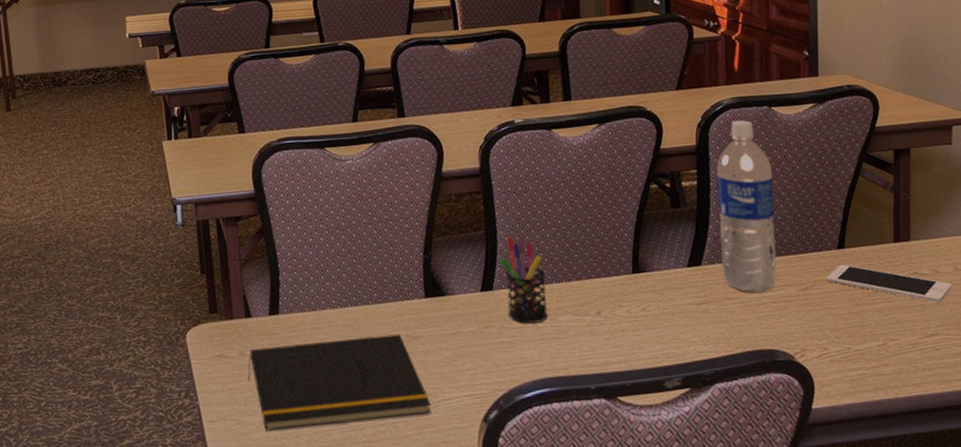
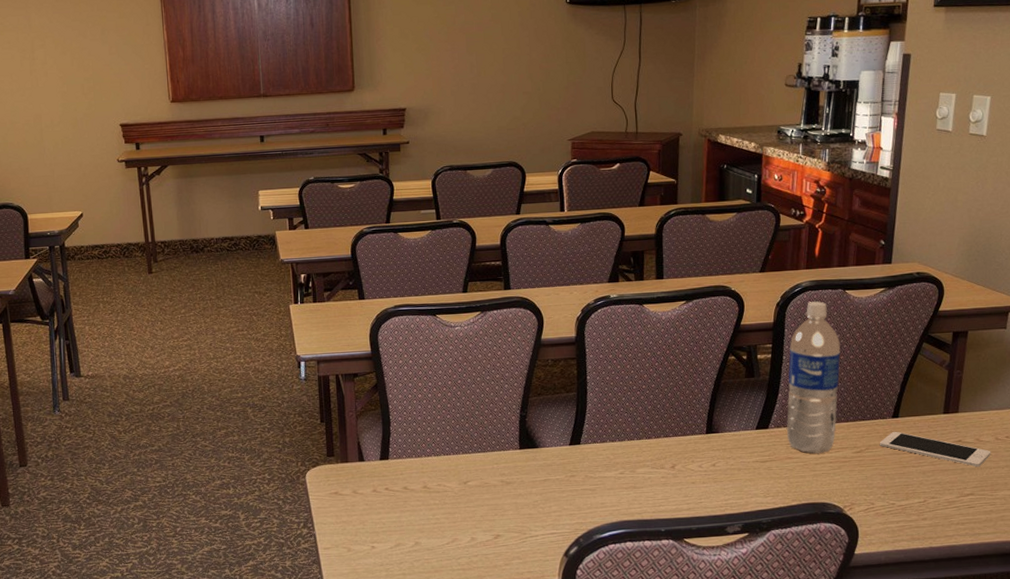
notepad: present [248,334,432,431] -> none [359,479,520,558]
pen holder: present [499,236,548,324] -> none [588,398,628,474]

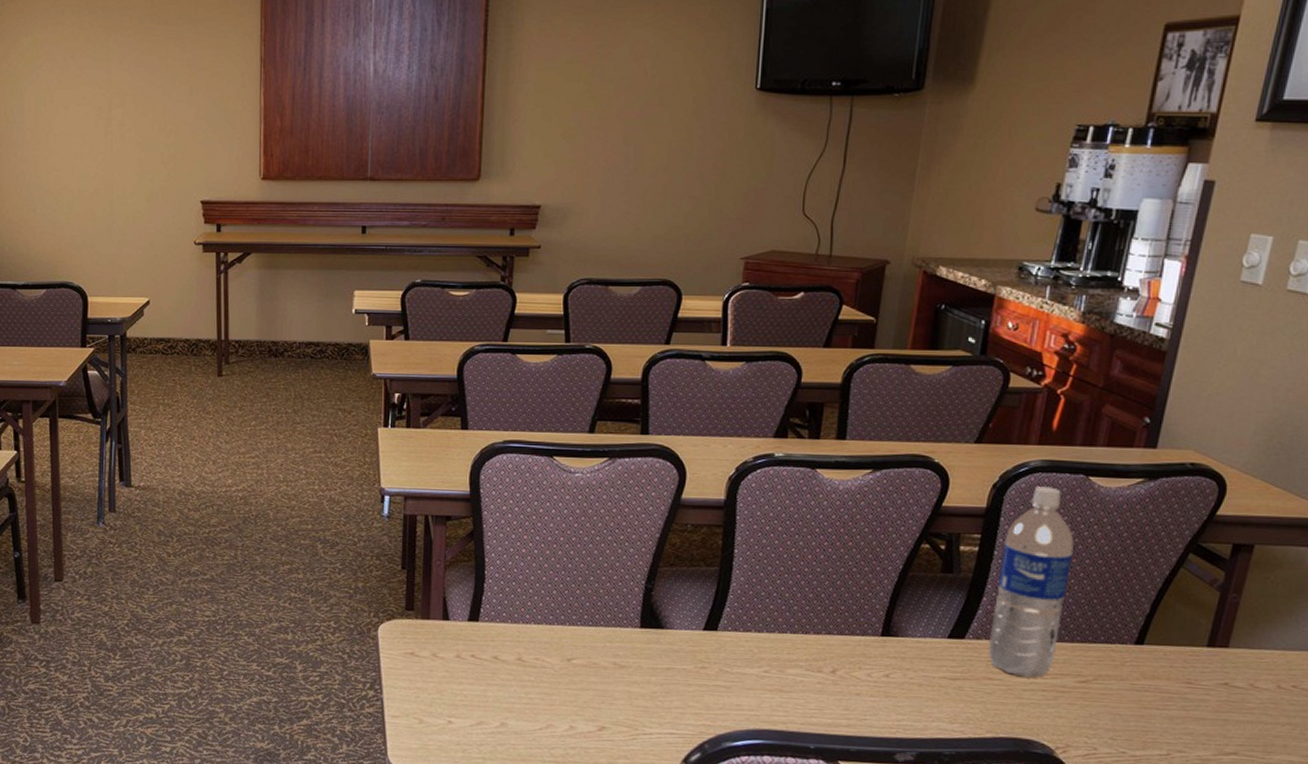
cell phone: present [879,431,991,467] -> none [1113,661,1269,721]

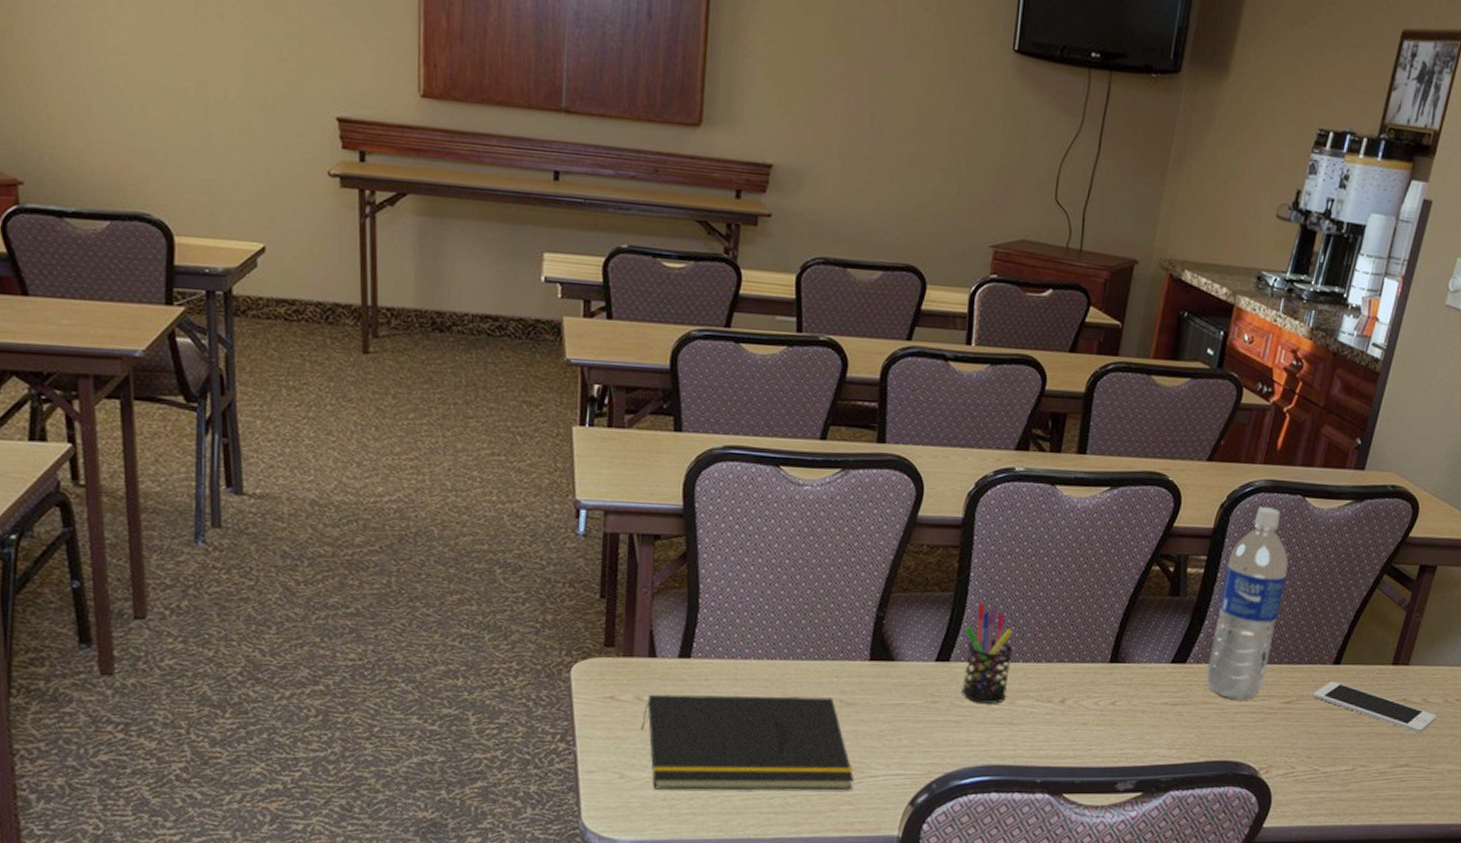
notepad: none [437,651,630,745] -> present [641,694,855,790]
pen holder: none [730,577,780,672] -> present [962,603,1013,704]
cell phone: none [1113,661,1269,721] -> present [1313,680,1437,734]

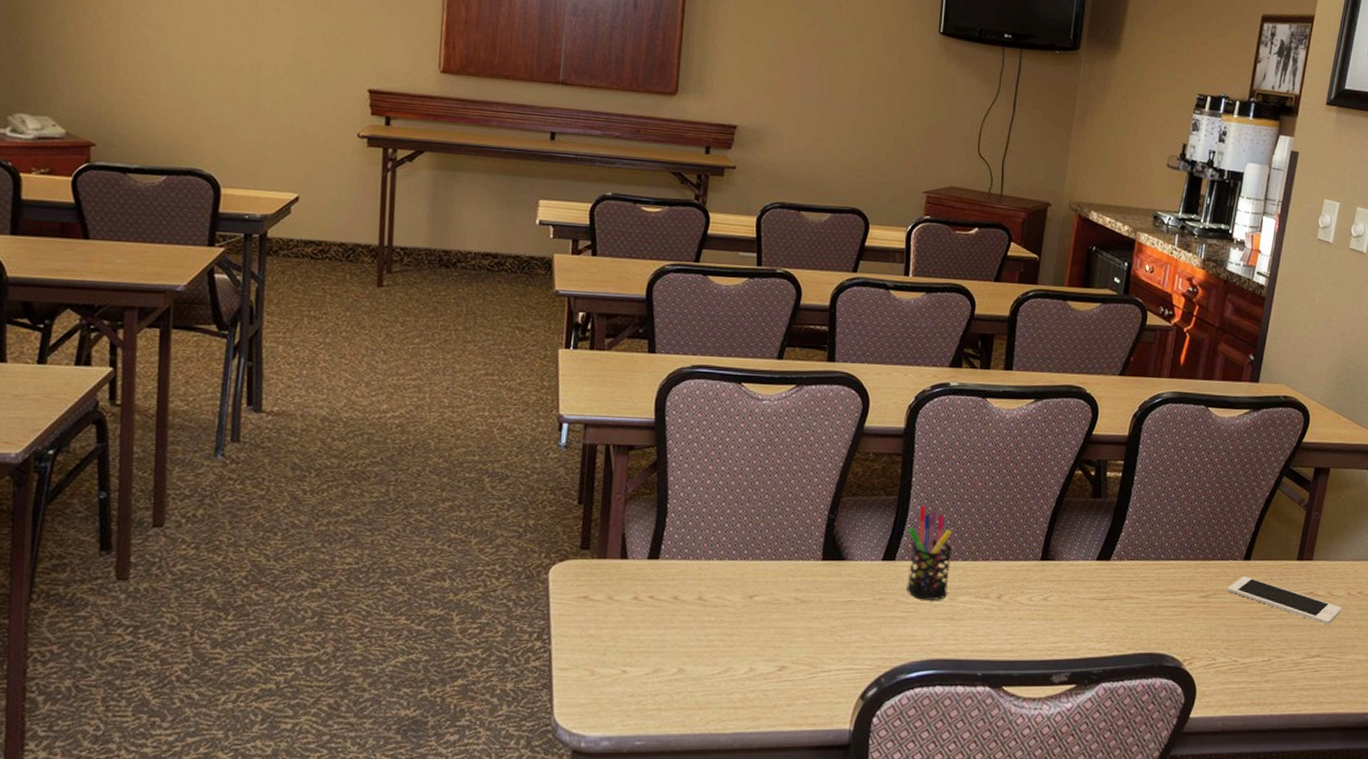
notepad: present [641,694,855,790] -> none [612,594,809,686]
water bottle: present [1207,507,1289,700] -> none [1130,416,1197,594]

